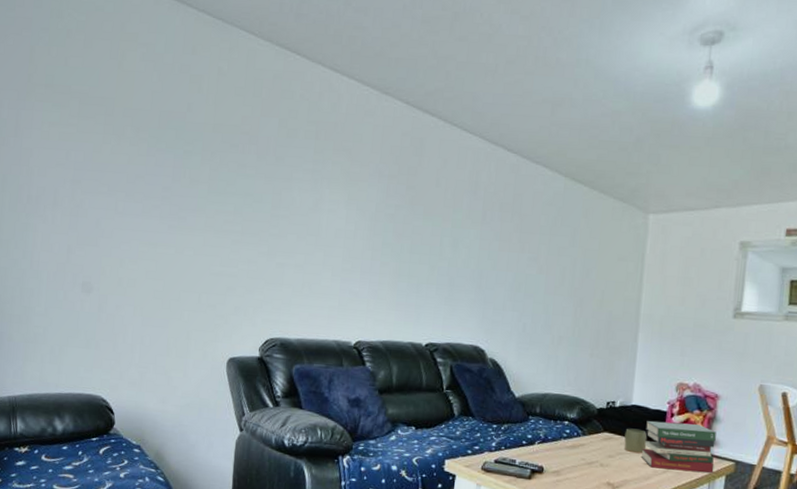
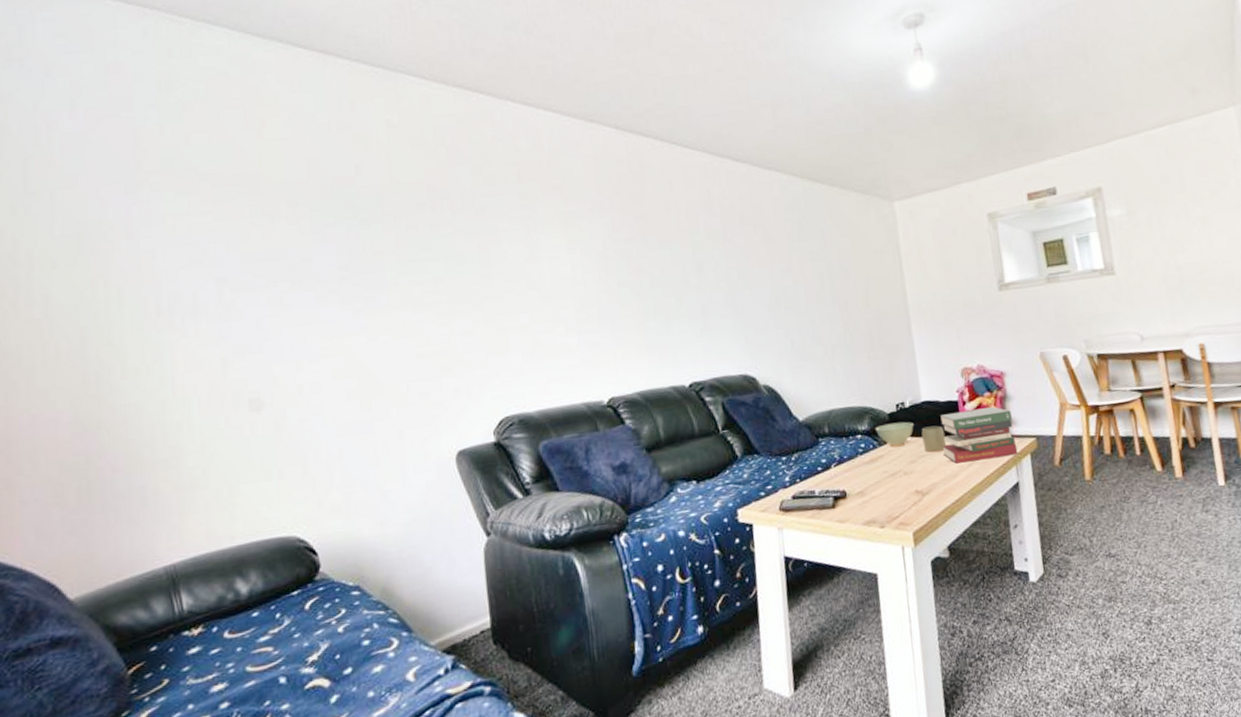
bowl: none [582,417,620,441] -> present [875,421,914,448]

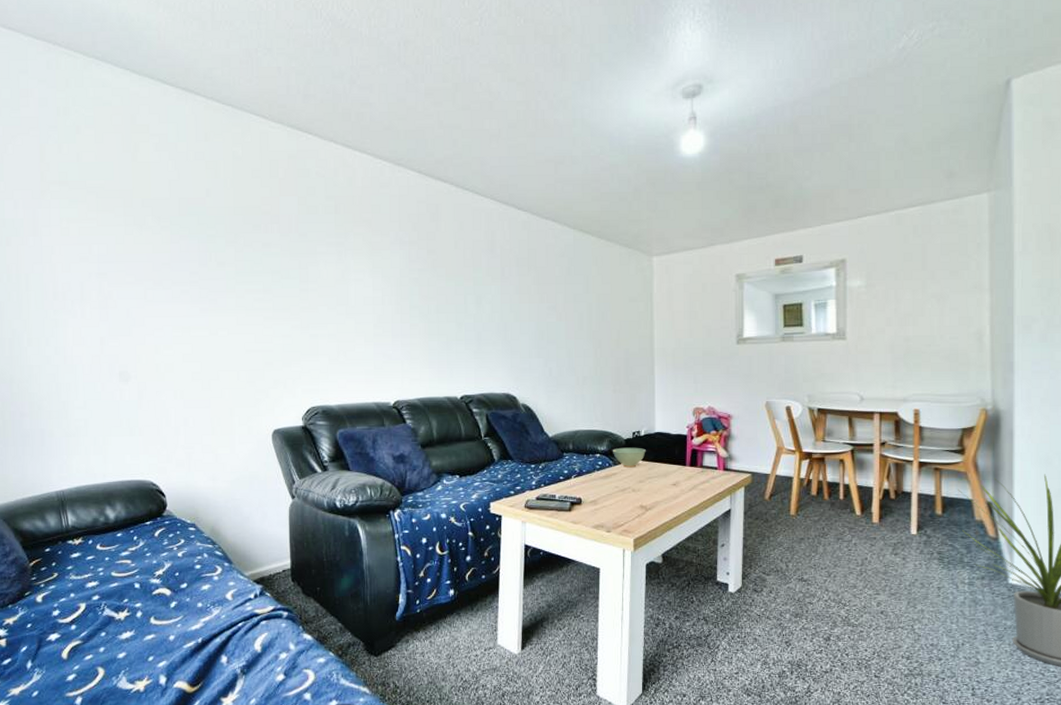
mug: present [921,425,947,453] -> none [652,454,672,476]
books: present [940,407,1018,464] -> none [668,444,734,487]

